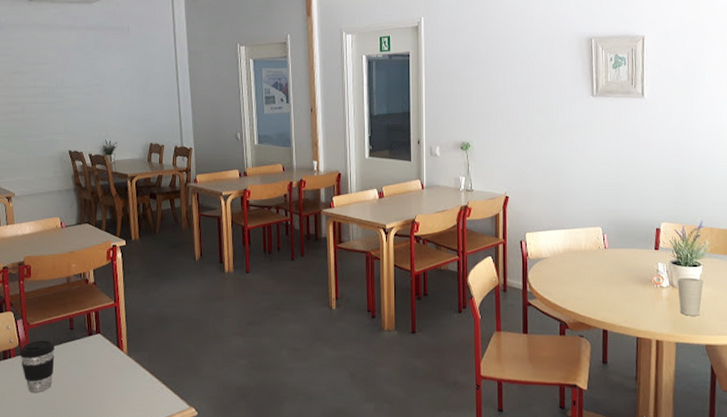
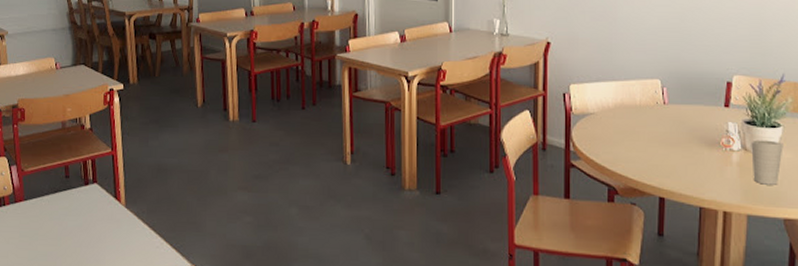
coffee cup: present [20,340,55,392] -> none [14,188,51,243]

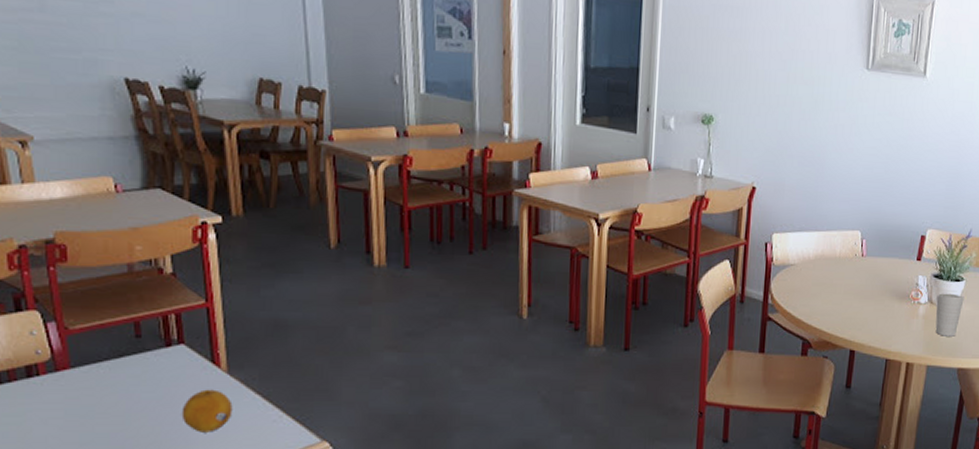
fruit: none [94,219,129,255] -> present [181,389,233,433]

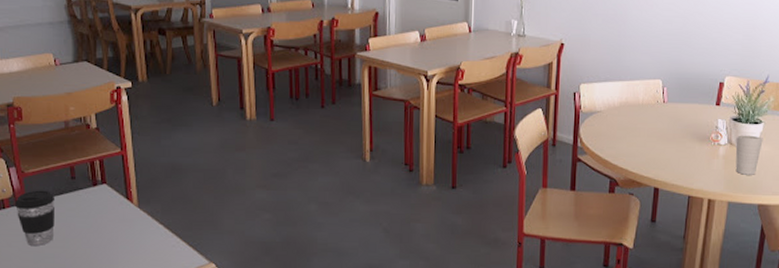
coffee cup: none [54,351,113,423] -> present [15,190,56,246]
fruit: present [181,389,233,433] -> none [105,220,142,254]

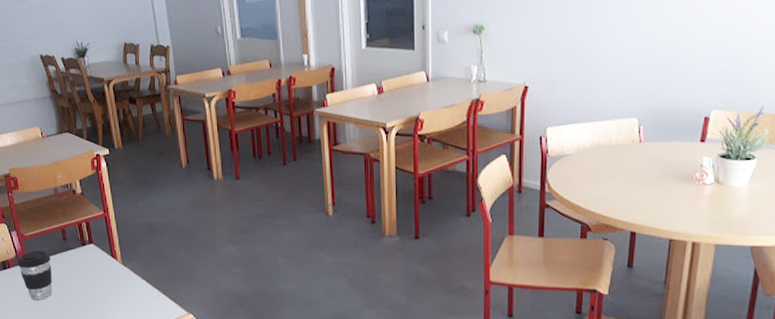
cup: present [735,135,763,175] -> none [723,172,757,215]

